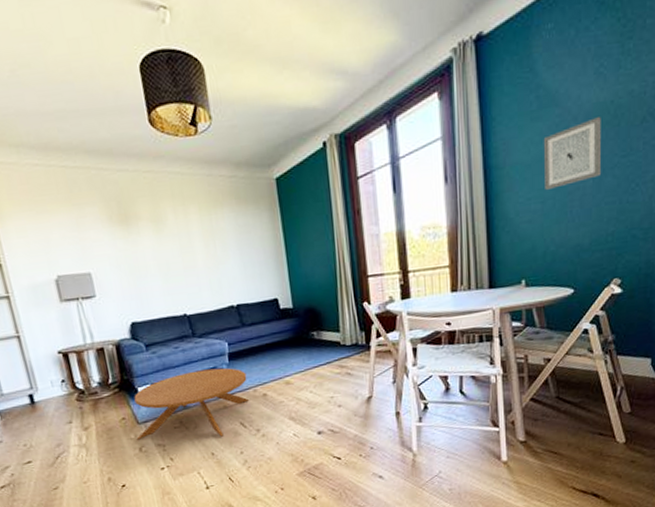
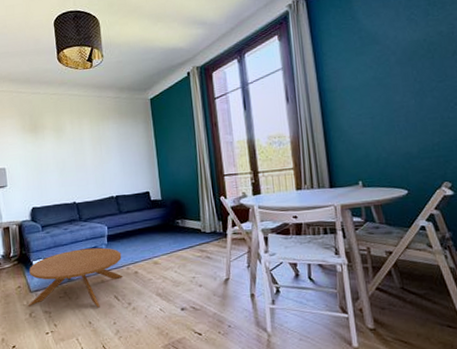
wall art: present [543,117,602,190] -> none [368,51,422,108]

